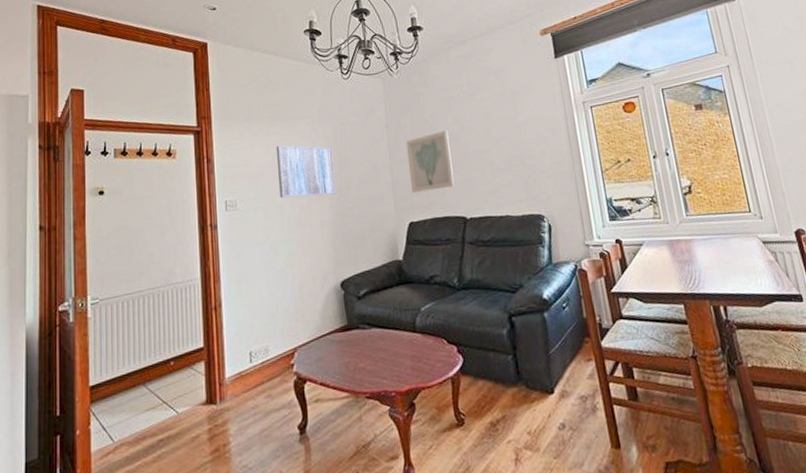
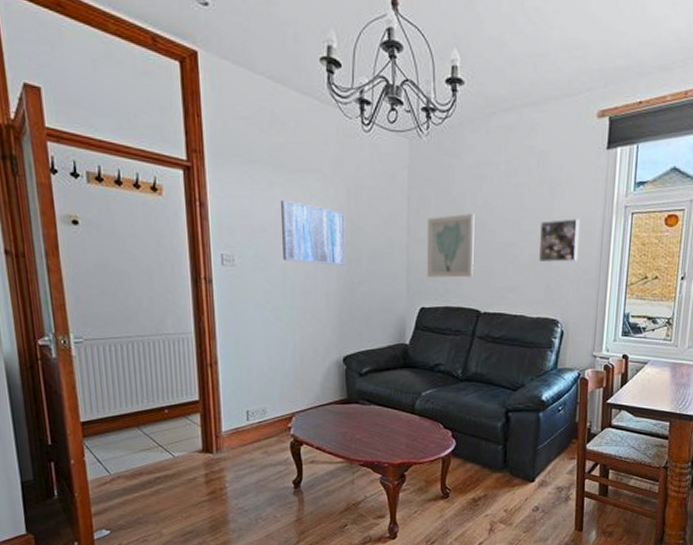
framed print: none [508,120,550,163] -> present [538,218,580,262]

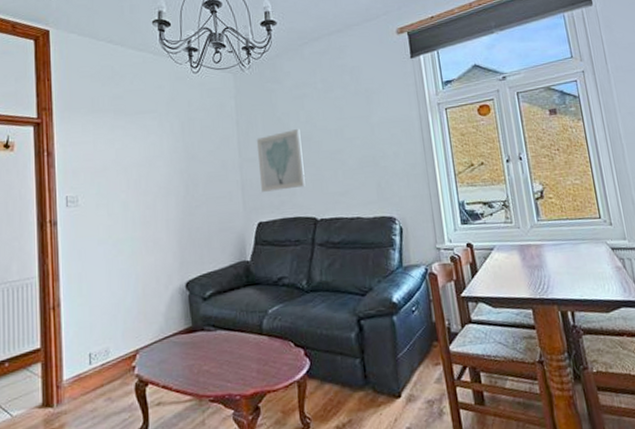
wall art: present [280,199,345,265] -> none [120,140,183,195]
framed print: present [538,218,580,262] -> none [361,120,403,163]

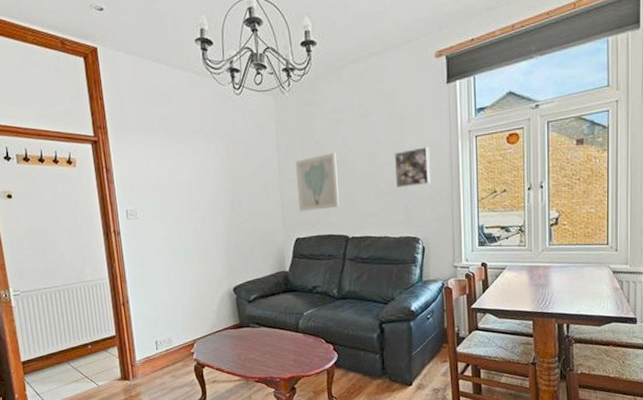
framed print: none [361,120,403,163] -> present [394,147,430,187]

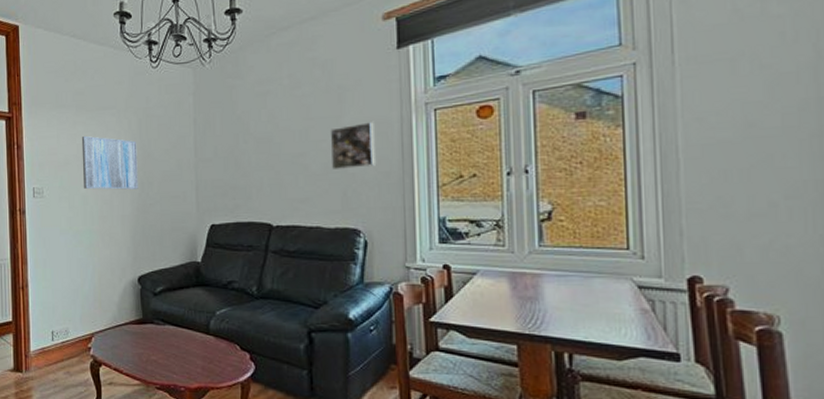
wall art: none [171,159,229,210] -> present [81,135,138,190]
wall art: present [295,153,339,211] -> none [213,129,262,194]

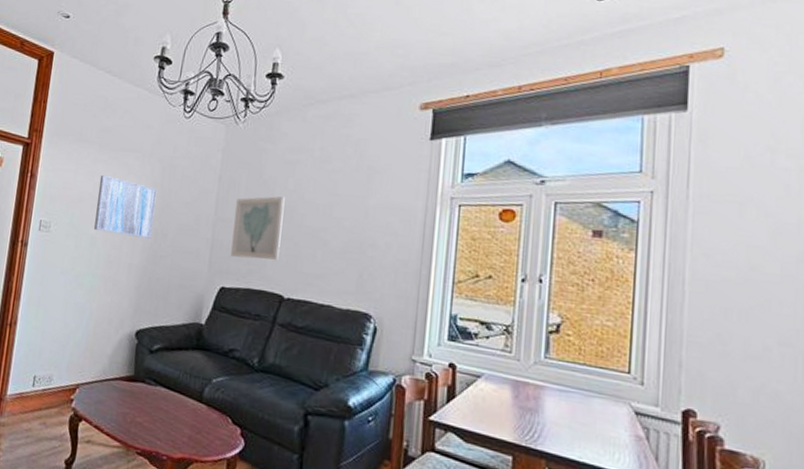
wall art: none [213,129,262,194] -> present [231,196,285,260]
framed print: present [330,122,375,169] -> none [351,207,399,252]

